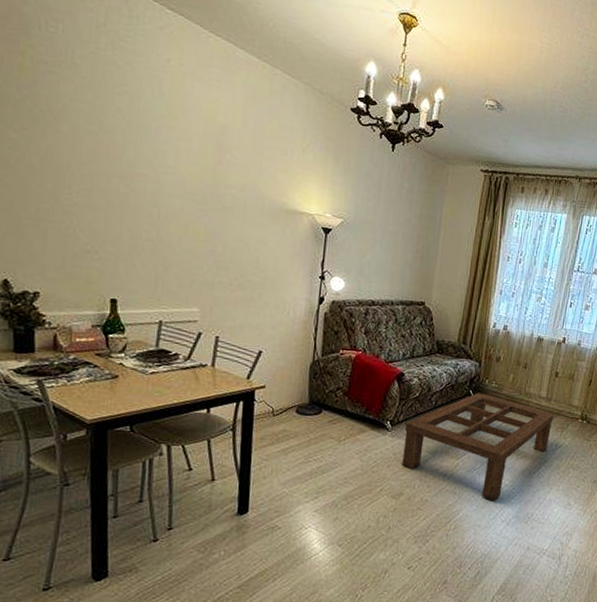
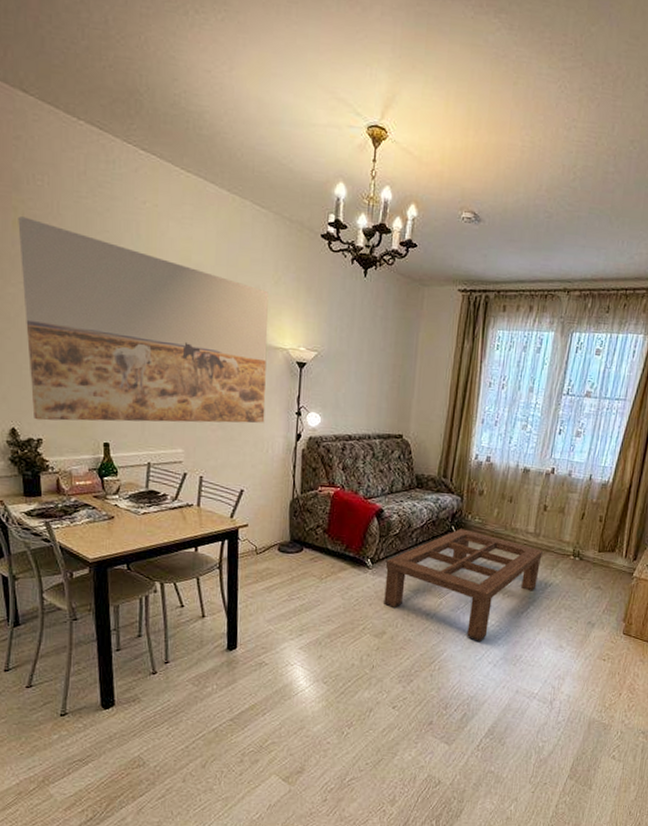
wall art: none [25,61,296,286] -> present [18,216,269,424]

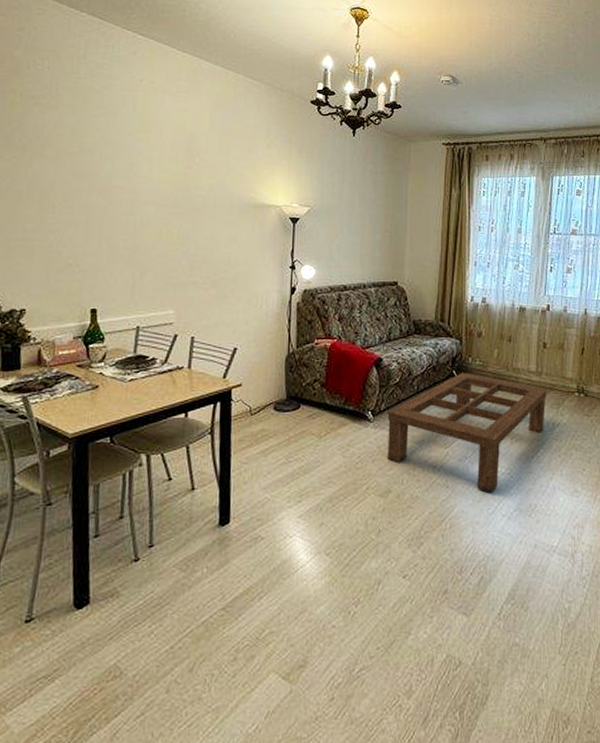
wall art: present [18,216,269,424] -> none [15,97,261,290]

